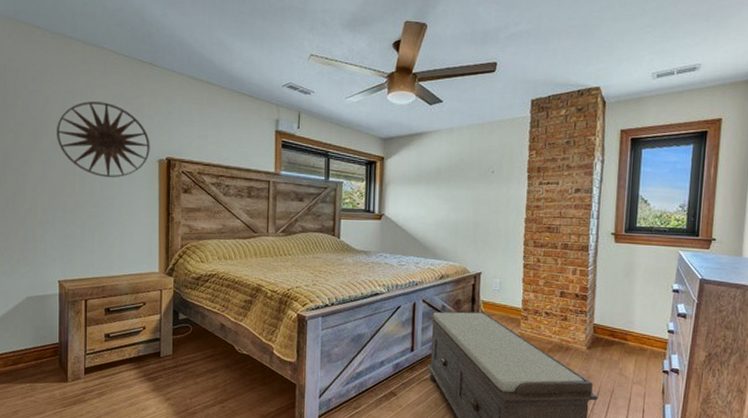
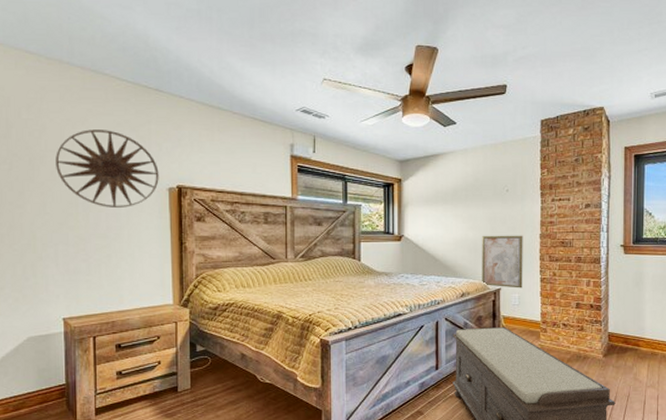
wall art: none [462,217,507,274] -> present [482,235,523,288]

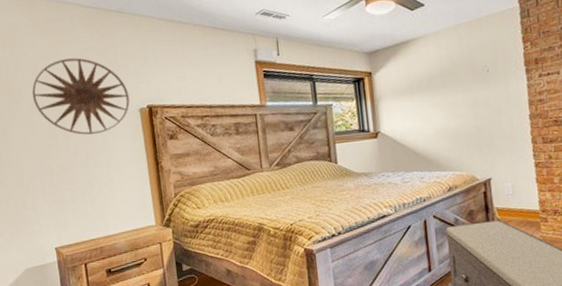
wall art: present [482,235,523,288] -> none [465,118,516,177]

